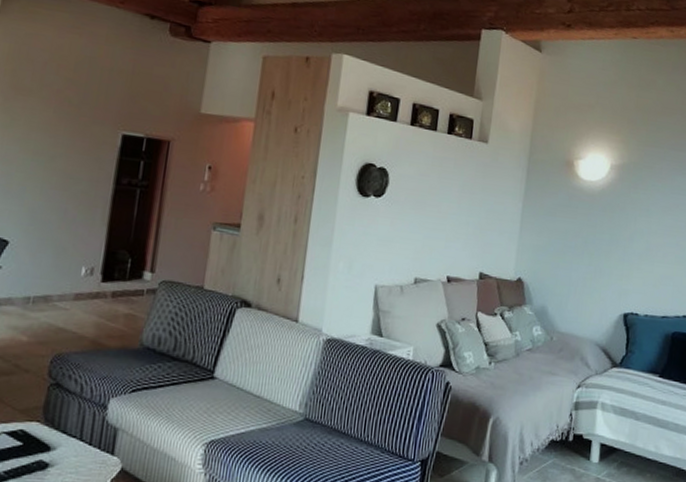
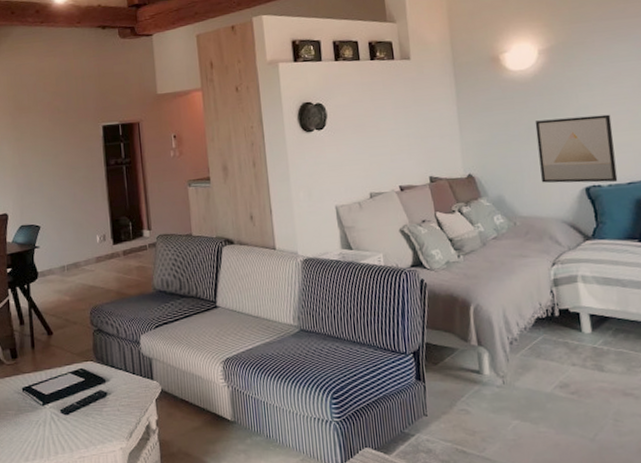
wall art: none [585,236,661,314] -> present [535,114,618,183]

